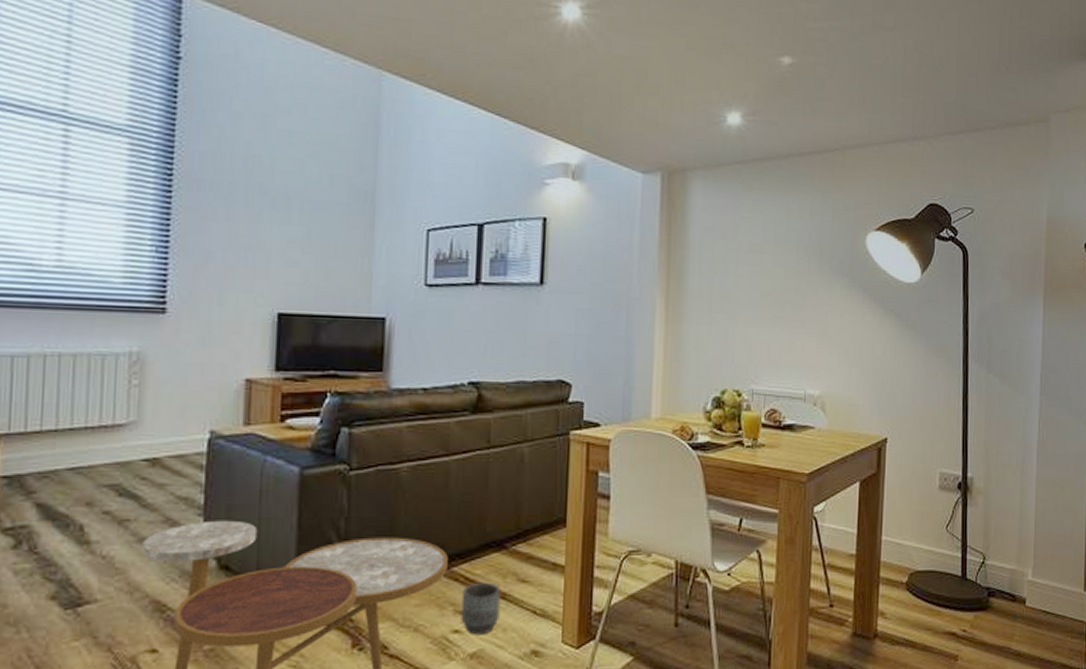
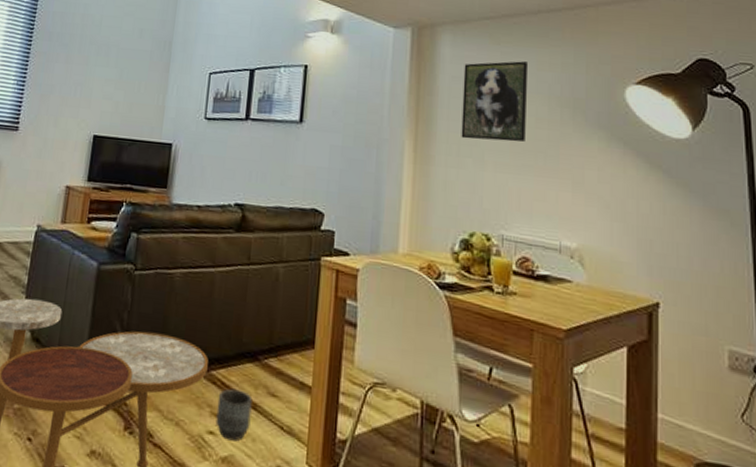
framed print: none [713,209,779,294] -> present [461,61,529,142]

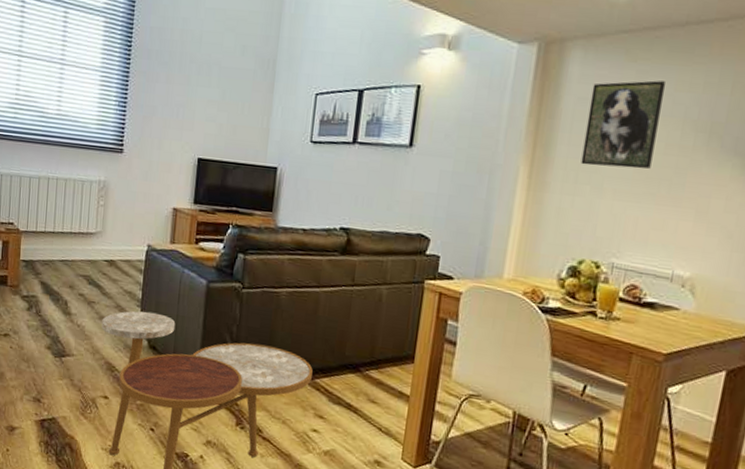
planter: present [215,388,253,441] -> none [319,395,354,438]

